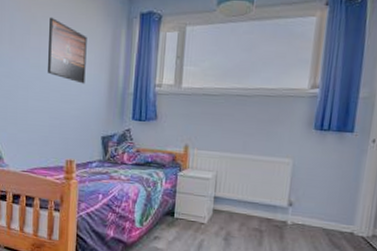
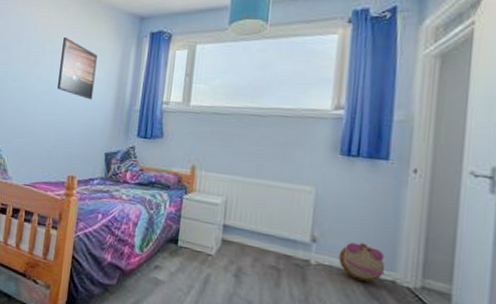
plush toy: none [310,203,346,235] -> present [338,242,385,282]

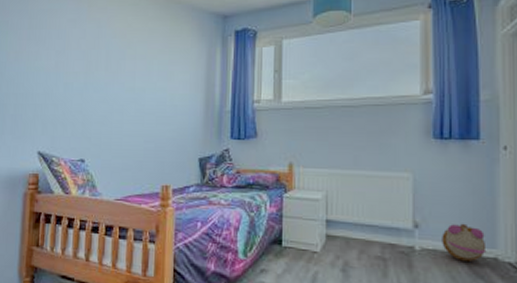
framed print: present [58,36,98,100] -> none [143,41,182,105]

